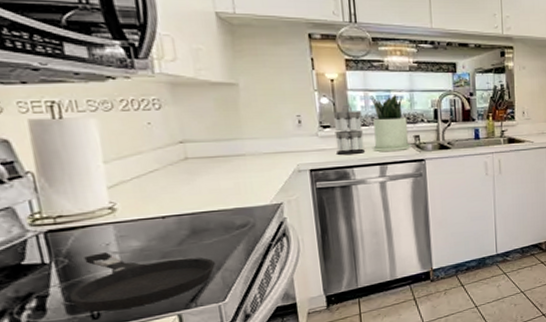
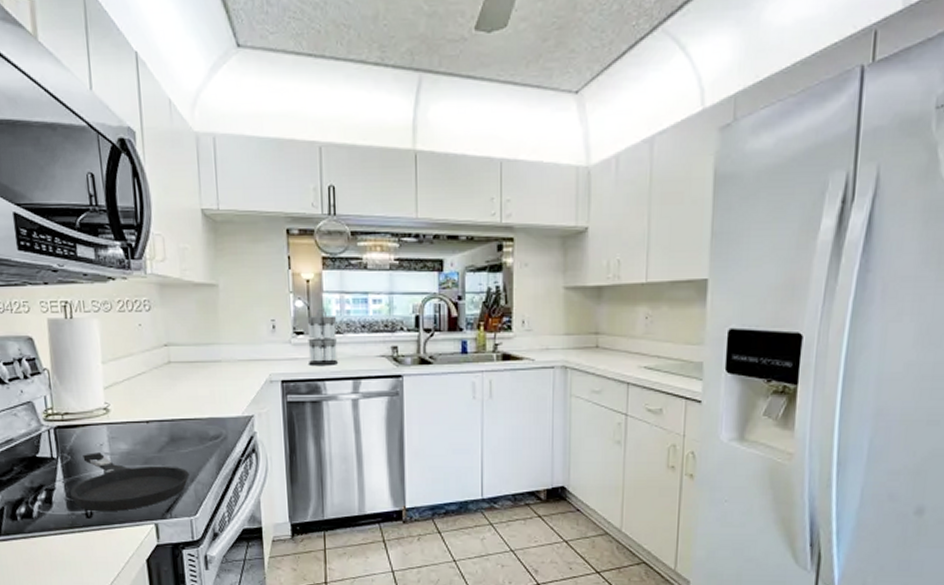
planter: present [371,94,412,152] -> none [345,296,389,365]

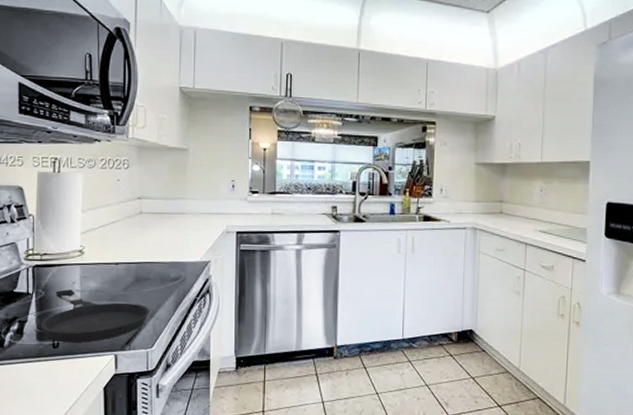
spice rack: present [307,308,338,367] -> none [261,172,286,221]

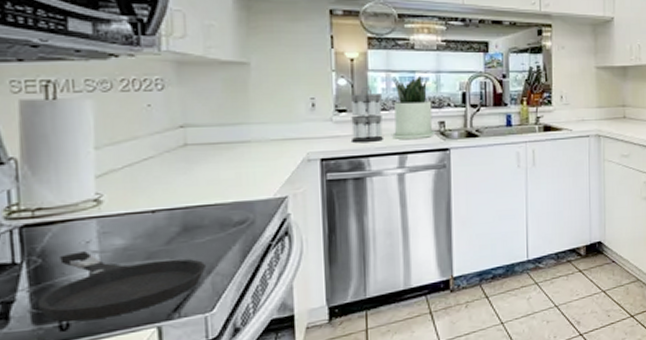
spice rack: none [261,172,286,221] -> present [350,86,383,143]
planter: none [292,164,329,221] -> present [391,75,436,140]

